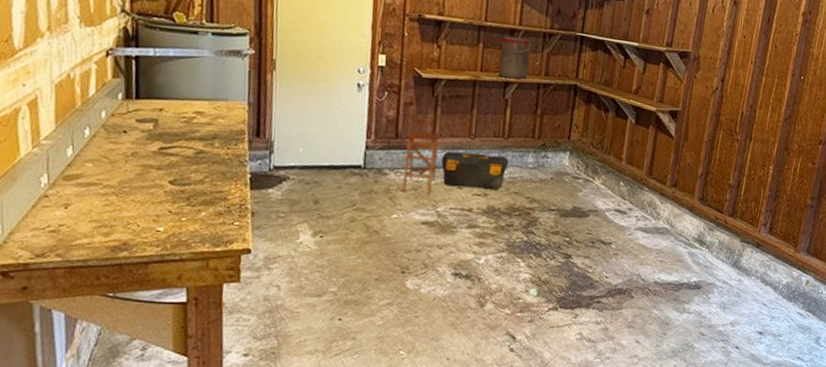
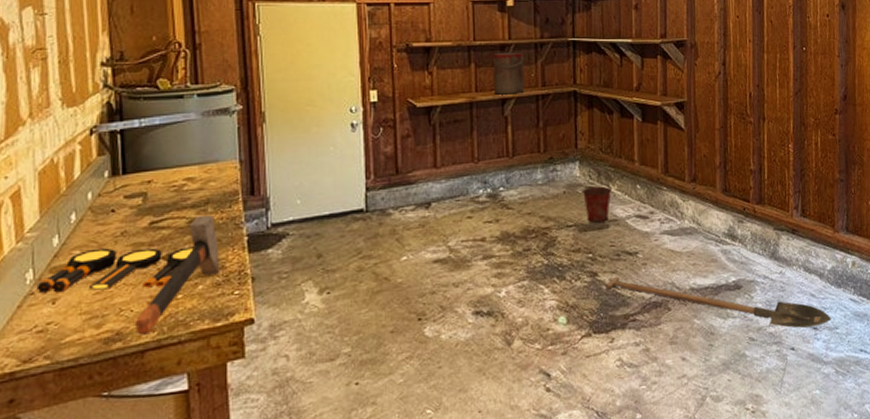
clamp: none [50,164,200,208] -> present [36,247,194,293]
hammer: none [140,148,223,249] -> present [134,214,219,335]
step ladder: present [401,131,440,194] -> none [408,163,443,231]
toolbox: present [441,151,508,190] -> none [446,177,516,218]
bucket: none [568,177,597,211] -> present [582,186,613,223]
shovel: none [577,261,777,332] -> present [606,276,832,328]

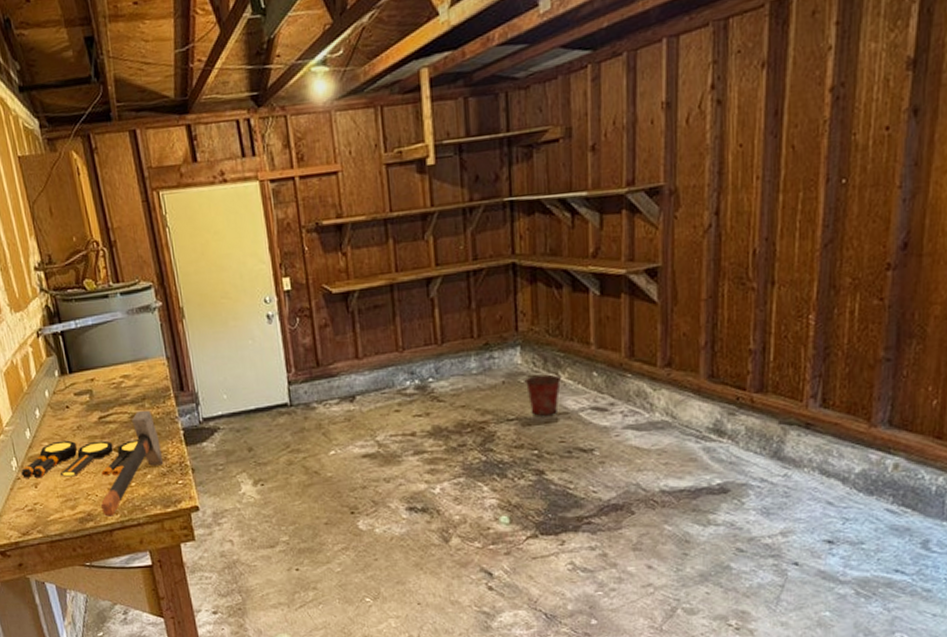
paint can: present [492,52,525,95] -> none [413,220,453,274]
shovel: present [606,276,832,328] -> none [554,475,855,541]

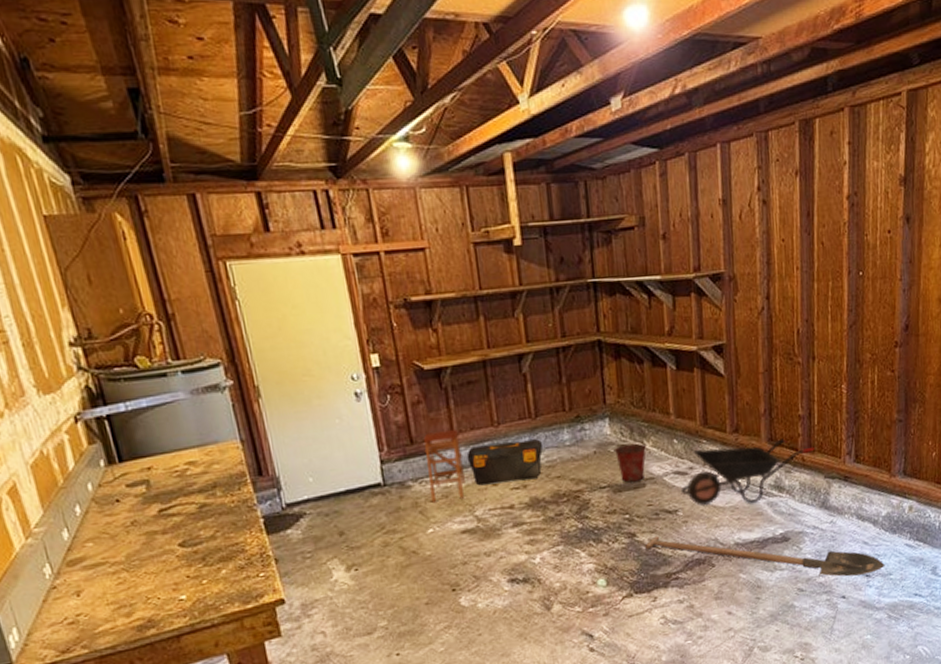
clamp: present [21,440,139,479] -> none [57,532,210,587]
hammer: present [100,410,163,517] -> none [163,498,240,621]
step ladder: none [328,354,368,425] -> present [423,430,465,503]
toolbox: none [370,366,448,411] -> present [466,439,543,486]
shovel: none [554,475,855,541] -> present [645,535,885,577]
wheelbarrow: none [600,375,768,448] -> present [682,438,815,505]

